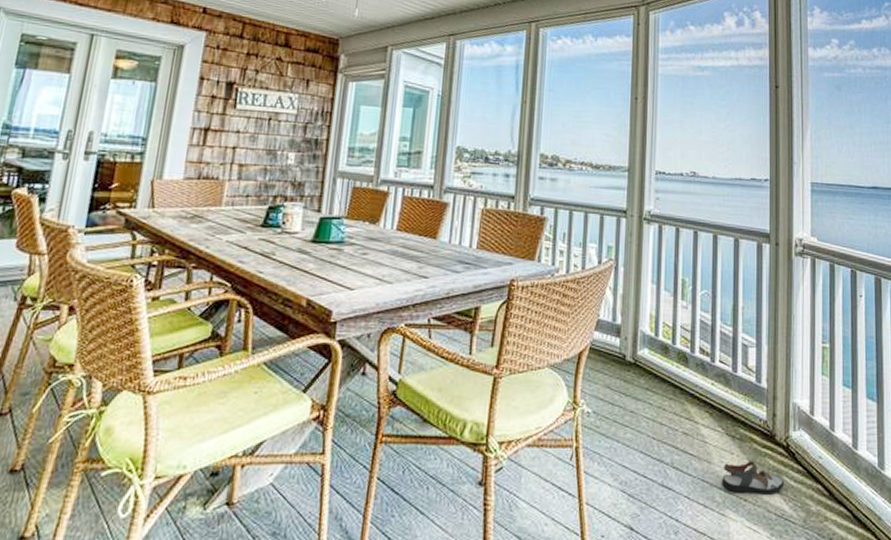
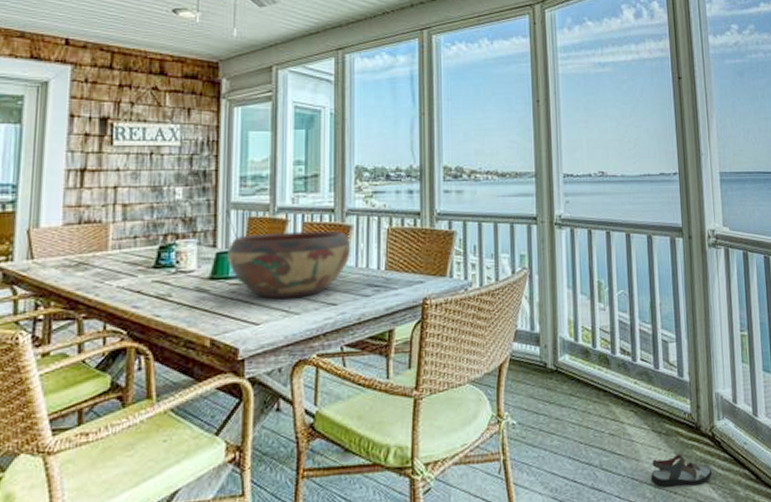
decorative bowl: none [330,203,447,268] -> present [228,230,351,299]

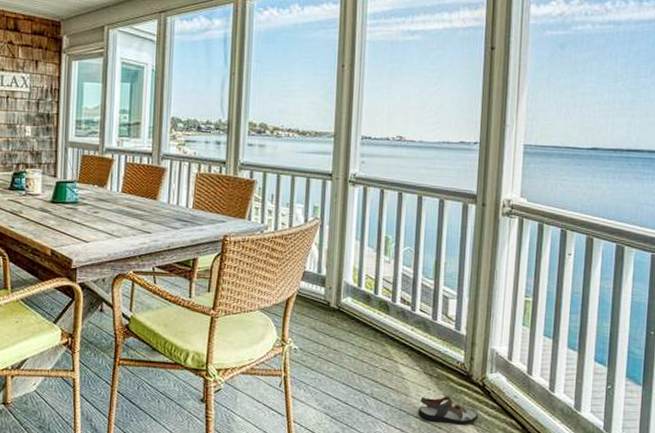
decorative bowl: present [228,230,351,299] -> none [65,169,165,225]

